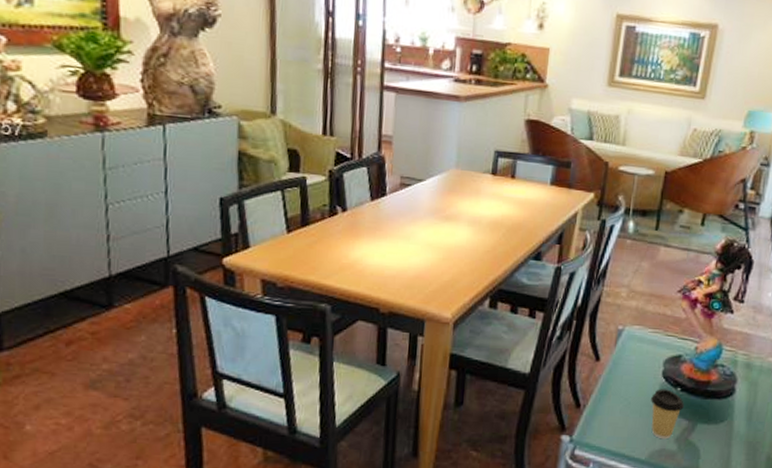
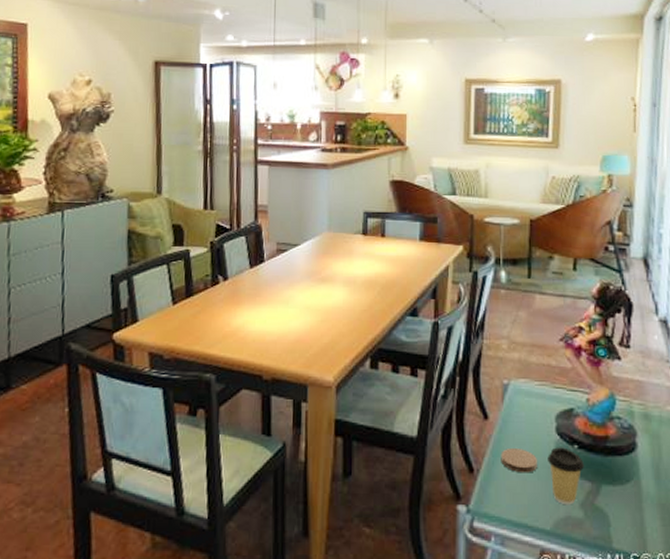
coaster: none [607,388,641,410] -> present [501,449,537,473]

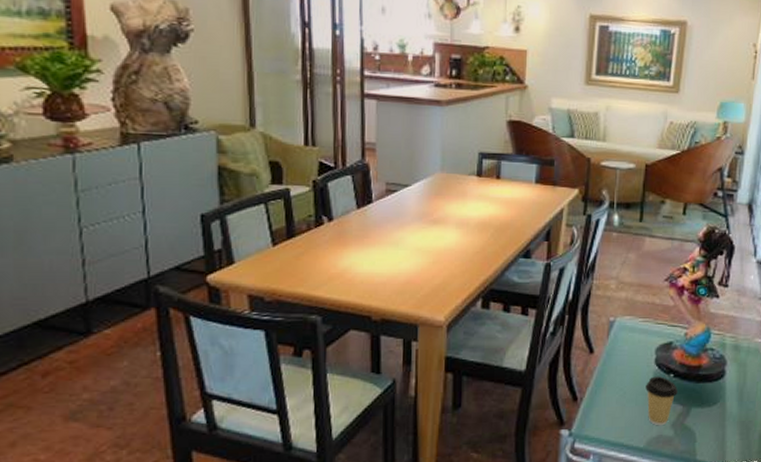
coaster: present [501,449,537,473] -> none [603,378,636,400]

